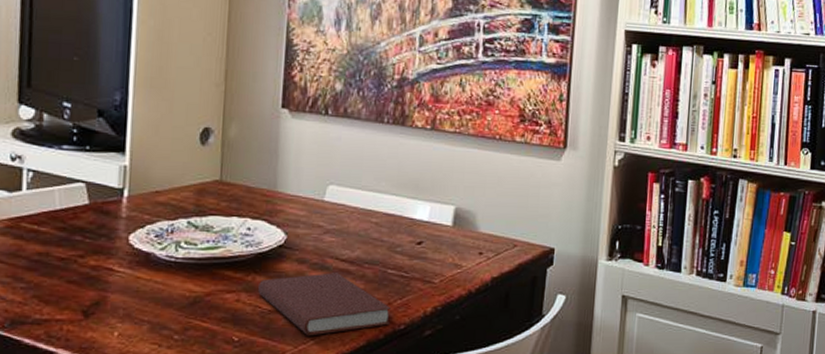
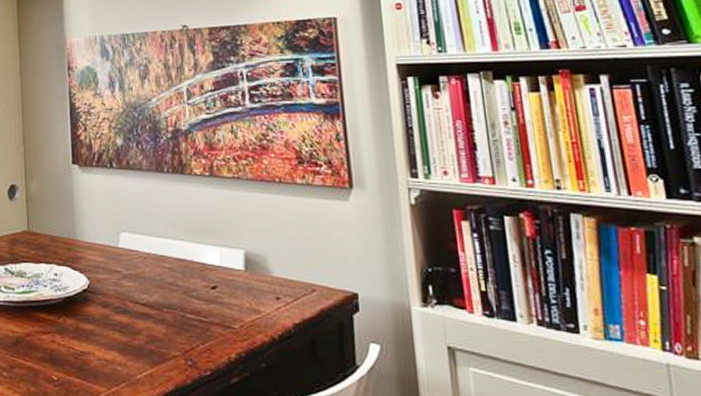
book: present [258,272,391,336] -> none [70,316,195,379]

